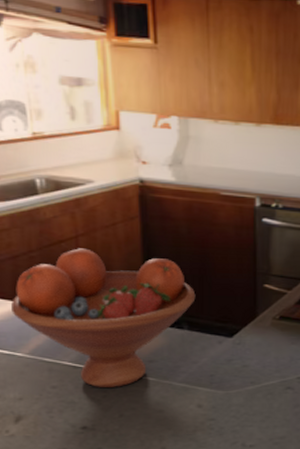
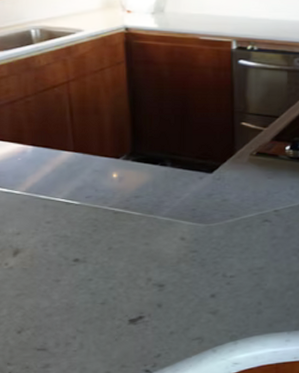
fruit bowl: present [10,248,196,387] -> none [9,92,178,222]

